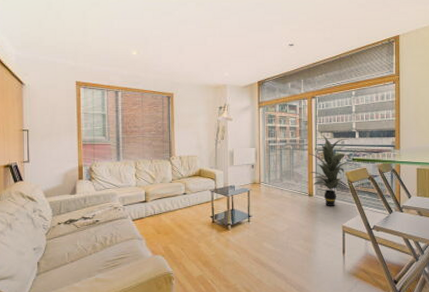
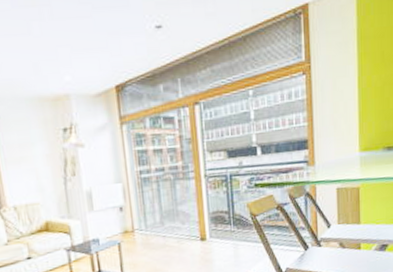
indoor plant: present [309,135,351,207] -> none [196,155,252,252]

